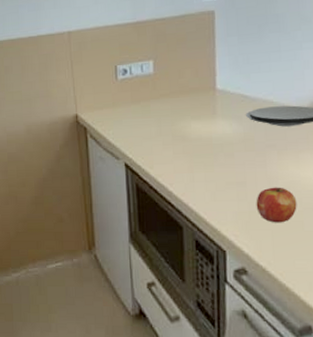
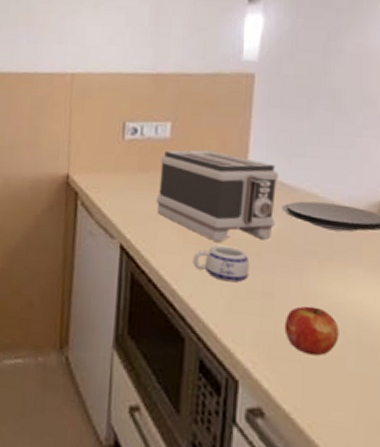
toaster: none [148,78,242,149] -> present [157,150,278,242]
mug: none [182,151,226,179] -> present [193,245,250,283]

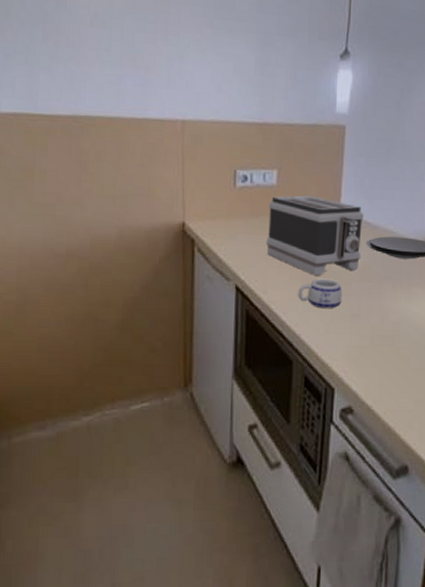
apple: present [284,306,339,356] -> none [368,321,406,359]

